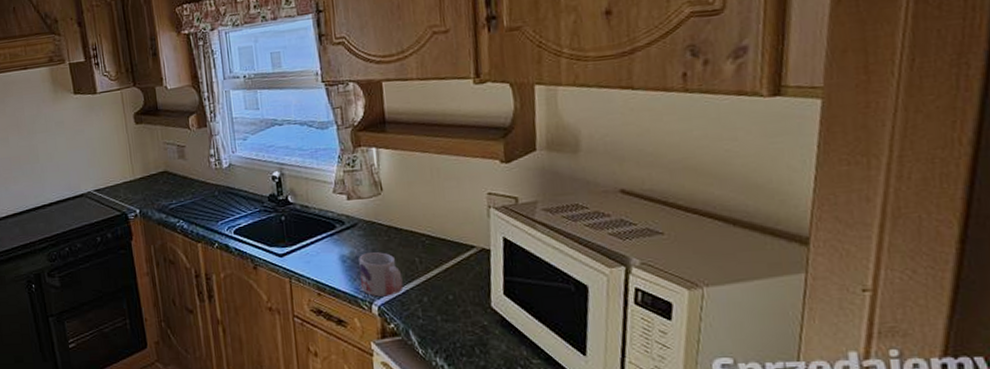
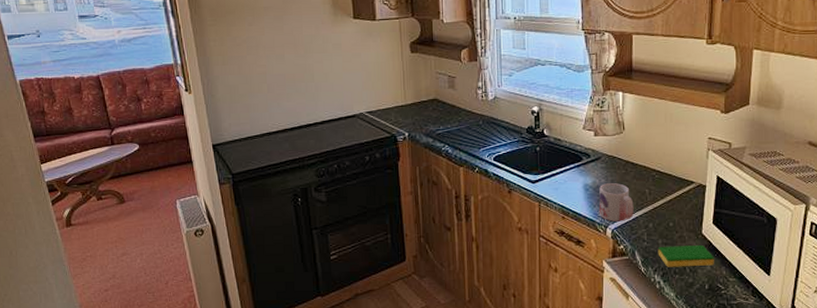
dish sponge: none [437,321,511,348] -> present [658,245,714,267]

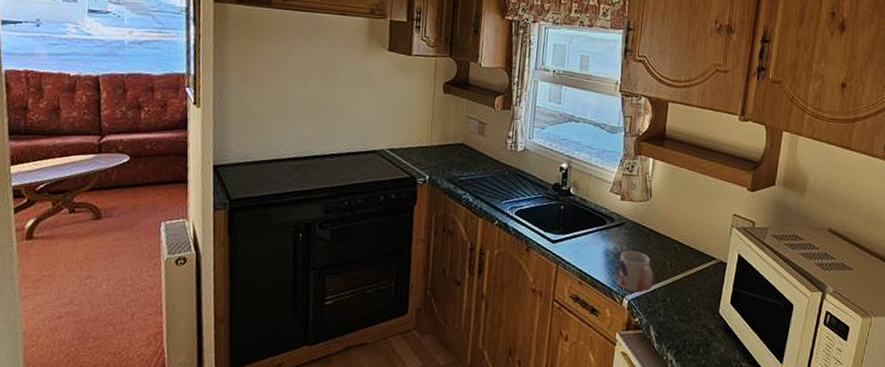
dish sponge: present [658,245,714,267] -> none [673,322,729,348]

